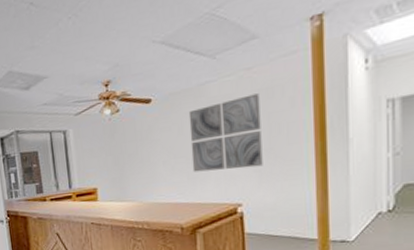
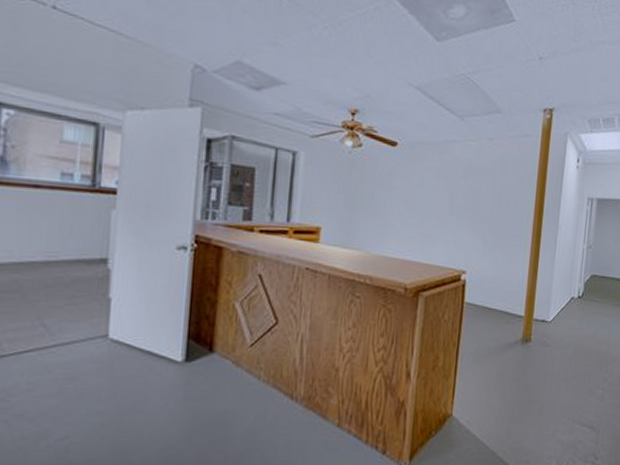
wall art: present [188,93,263,172] -> none [426,164,496,237]

